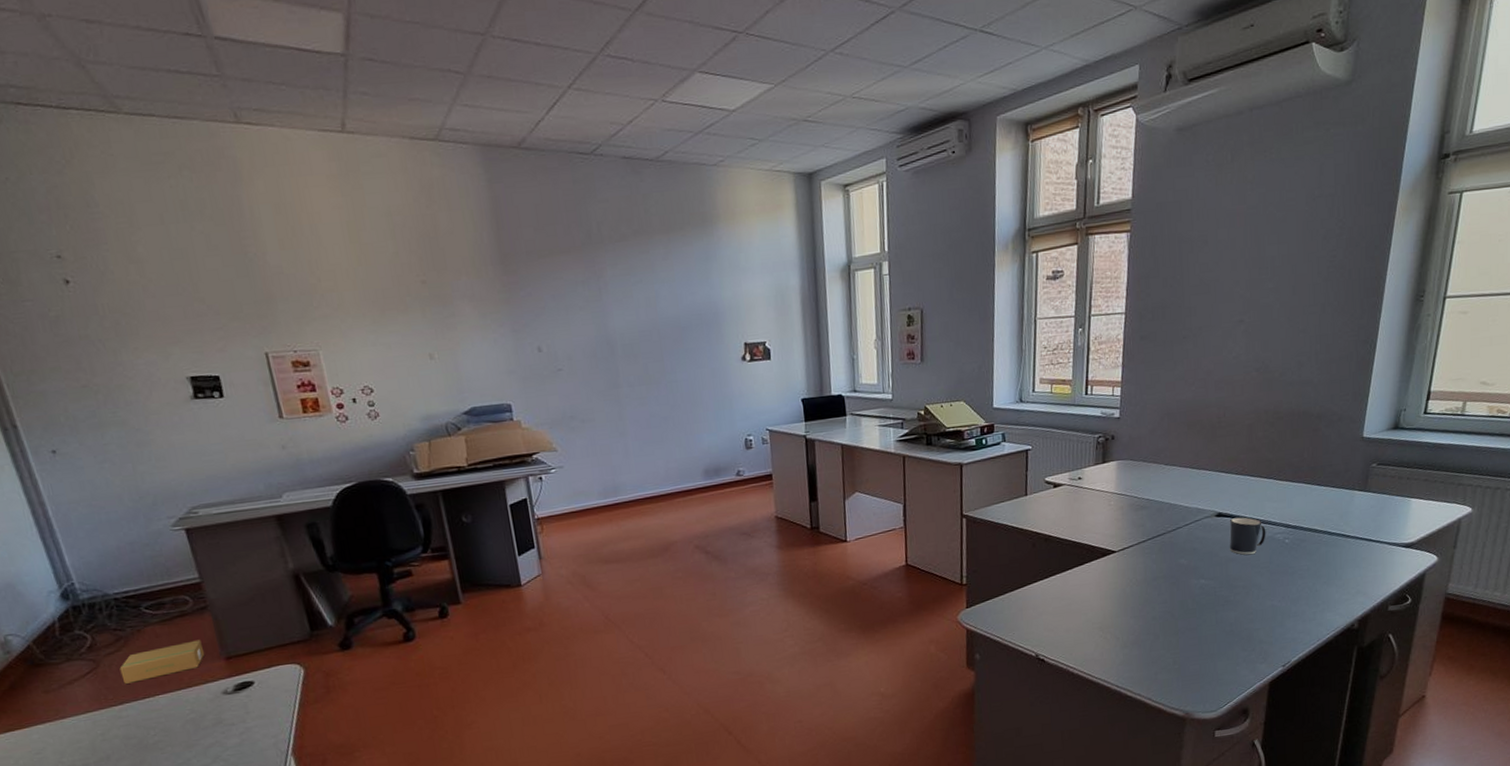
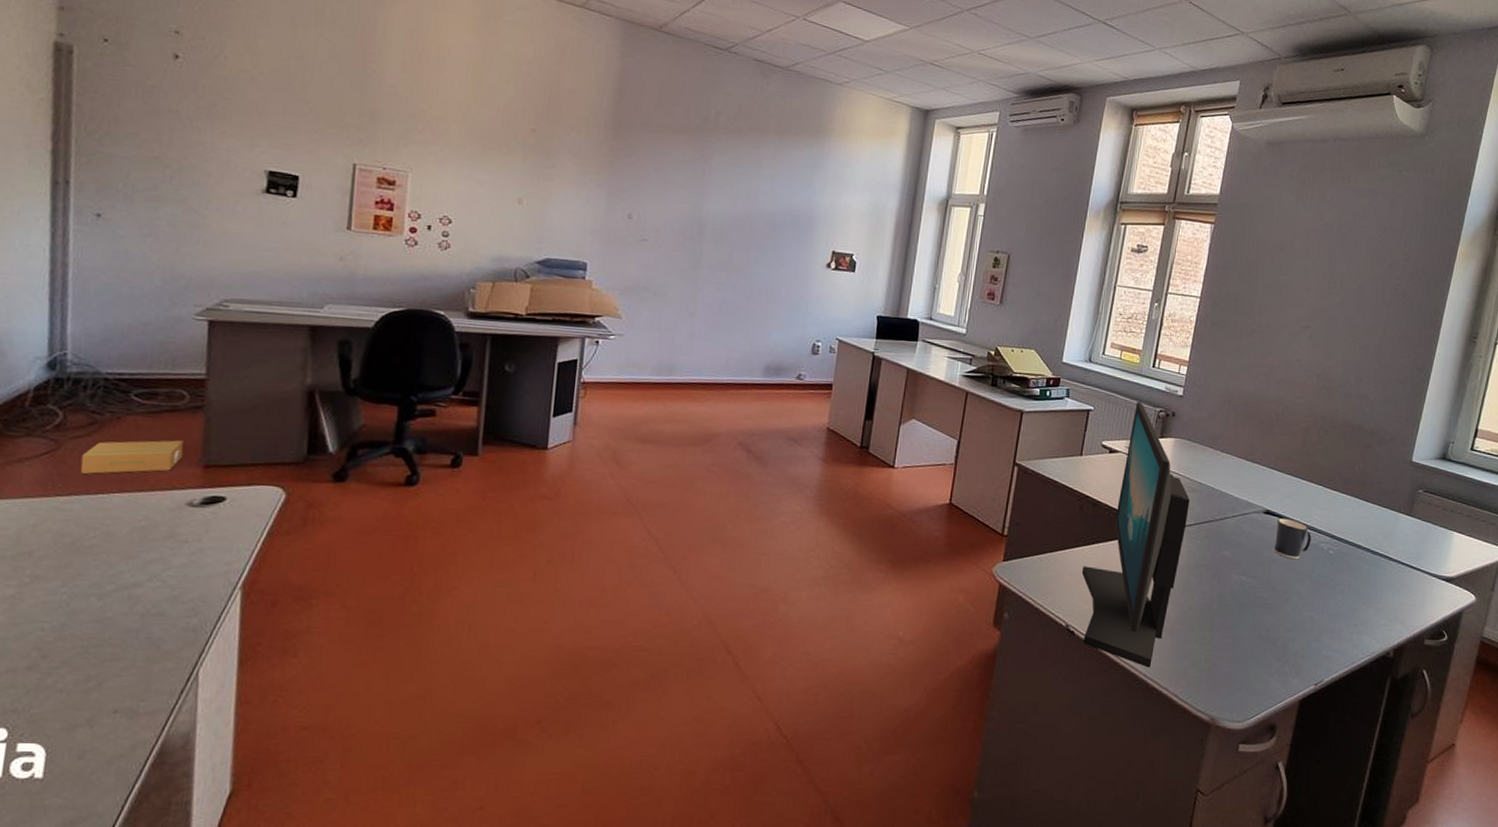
computer monitor: none [1043,431,1140,679] -> present [1081,401,1190,668]

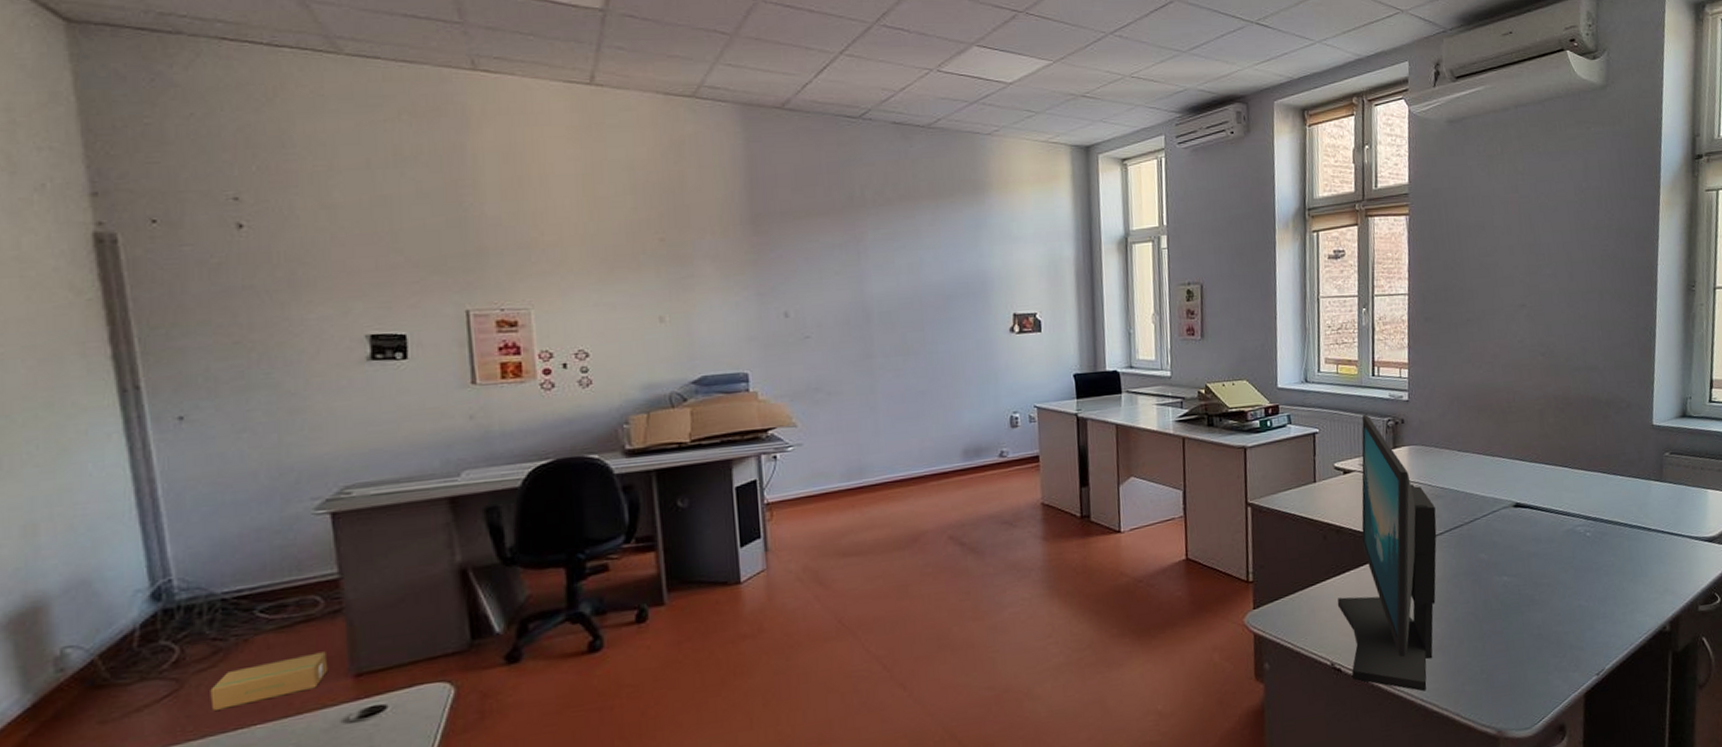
mug: present [1274,518,1312,560] -> none [1527,508,1567,550]

